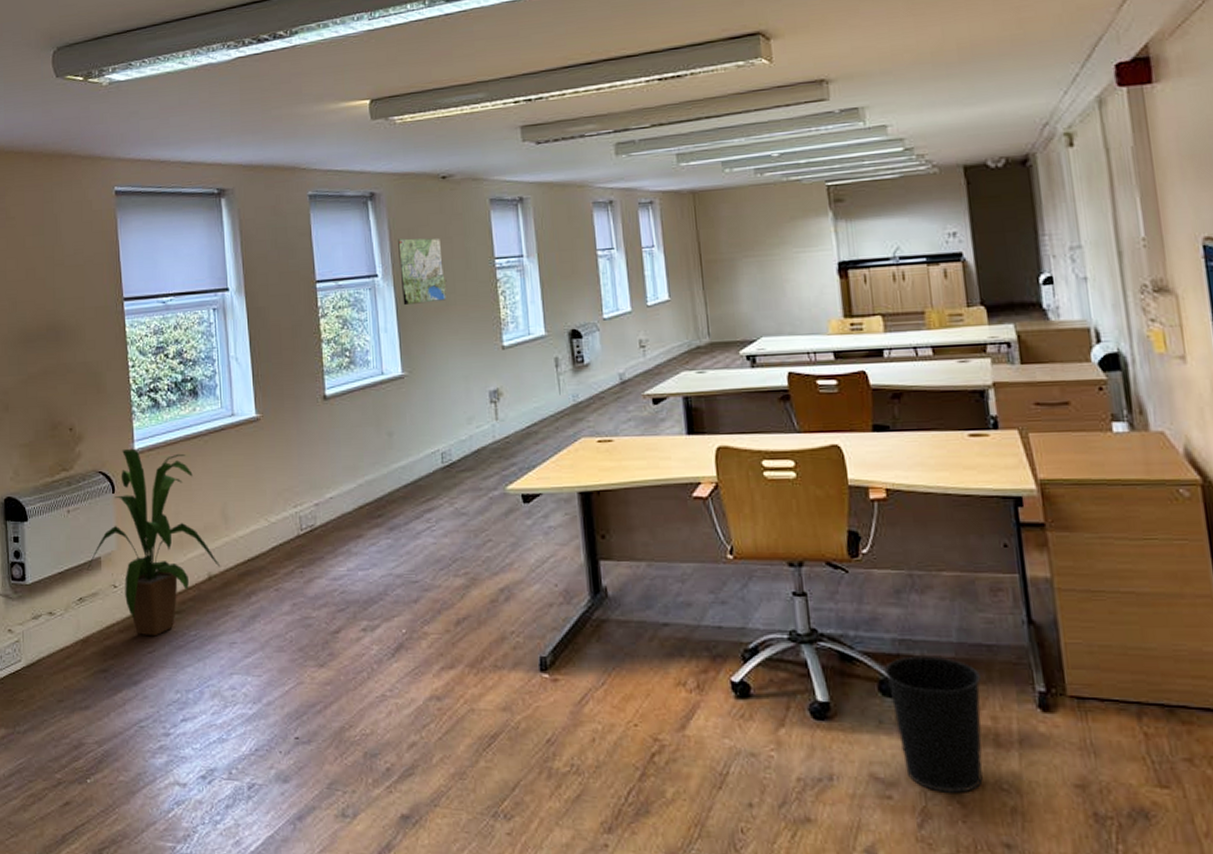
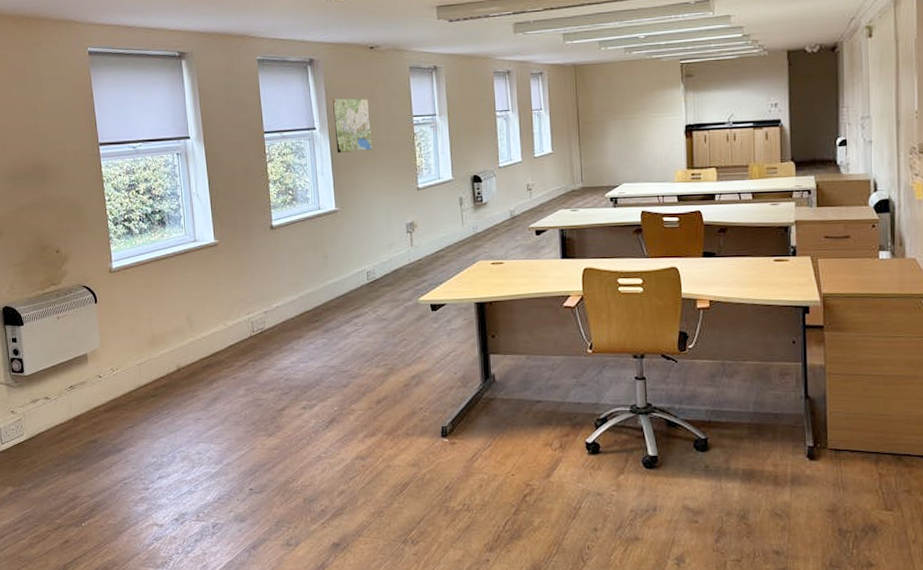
house plant: present [87,449,221,637] -> none [76,268,188,415]
wastebasket: present [884,656,983,793] -> none [699,422,768,517]

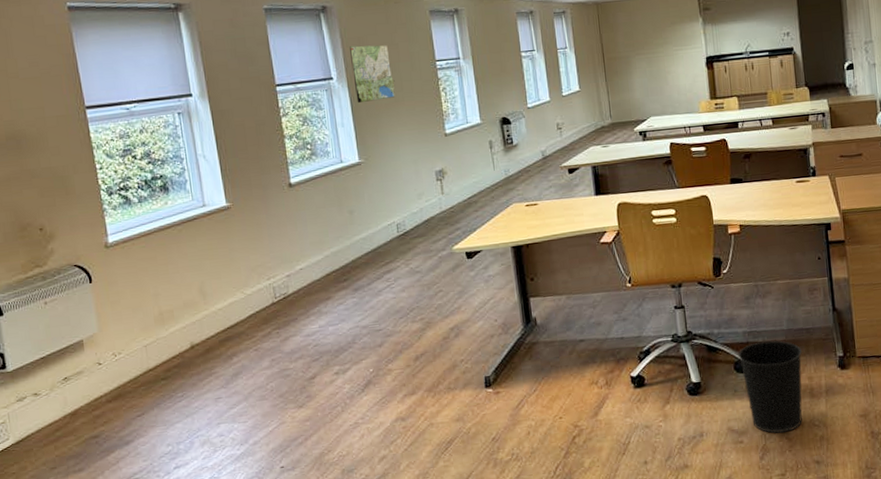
wastebasket: none [699,422,768,517] -> present [738,340,802,433]

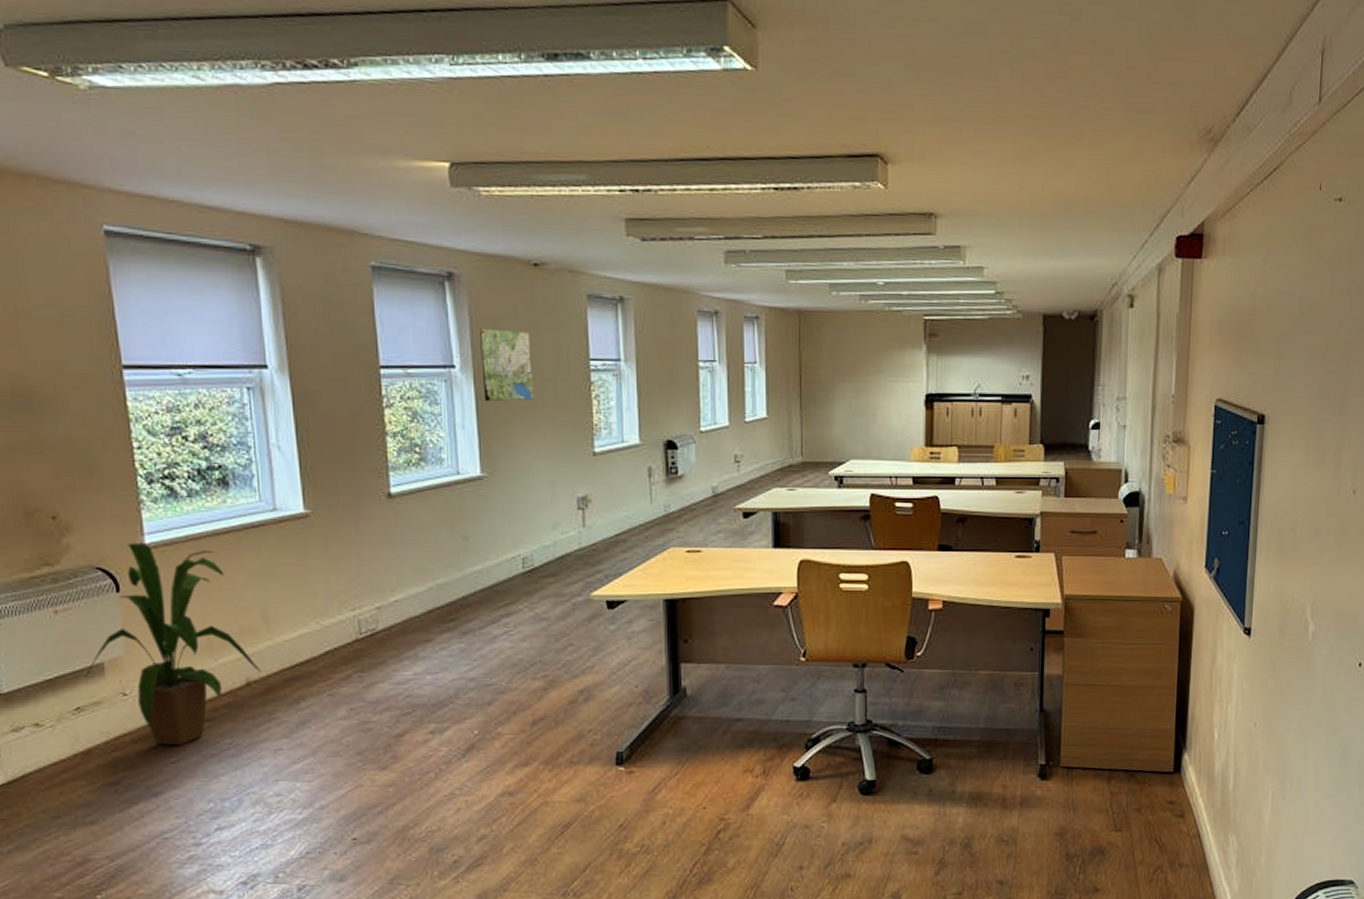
house plant: none [70,242,202,403] -> present [86,544,262,746]
wastebasket: present [738,340,802,433] -> none [923,739,998,846]

